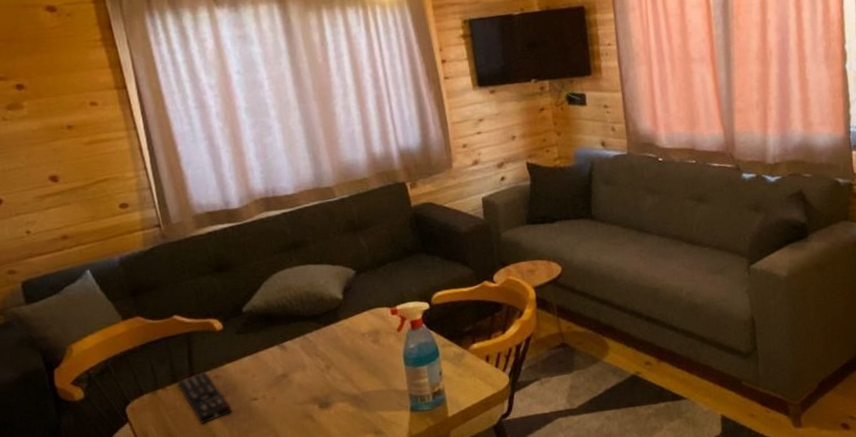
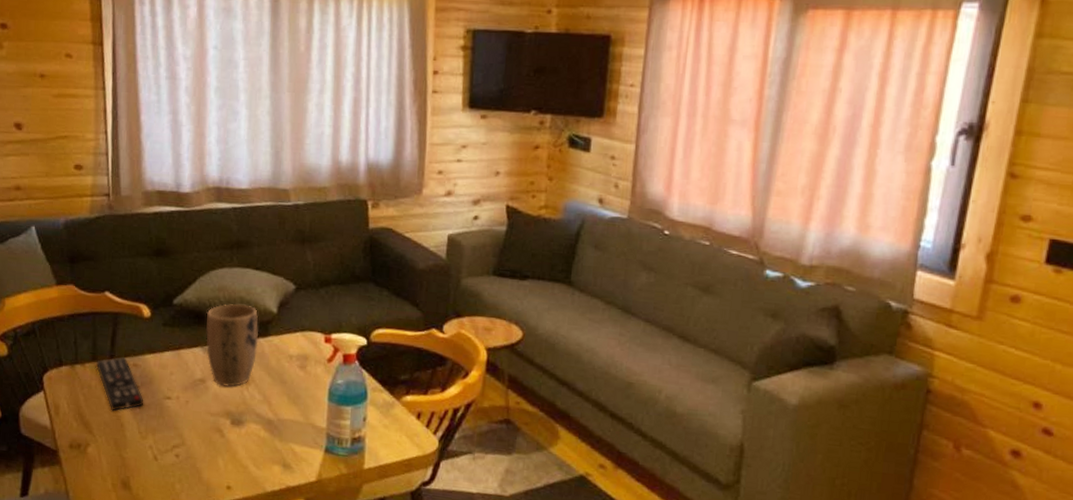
plant pot: none [276,297,332,376] -> present [205,304,259,387]

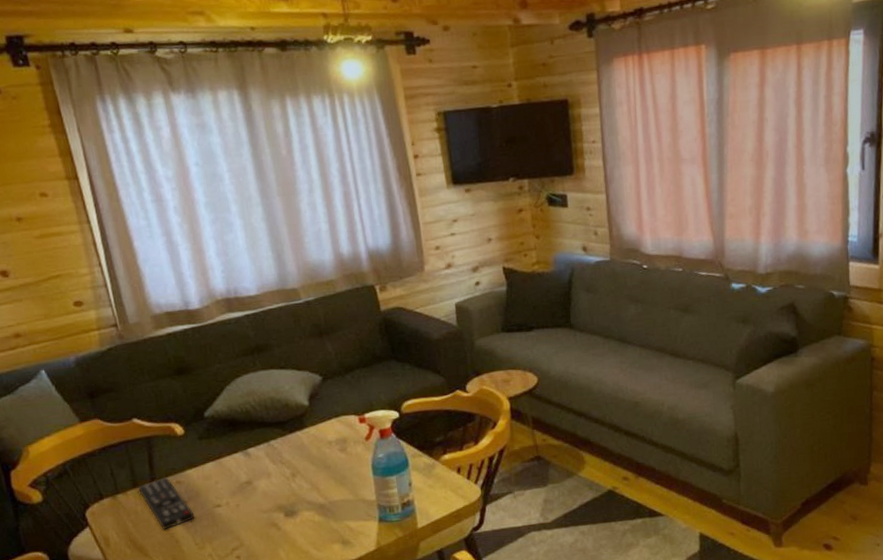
plant pot: present [205,304,259,387] -> none [239,403,297,484]

